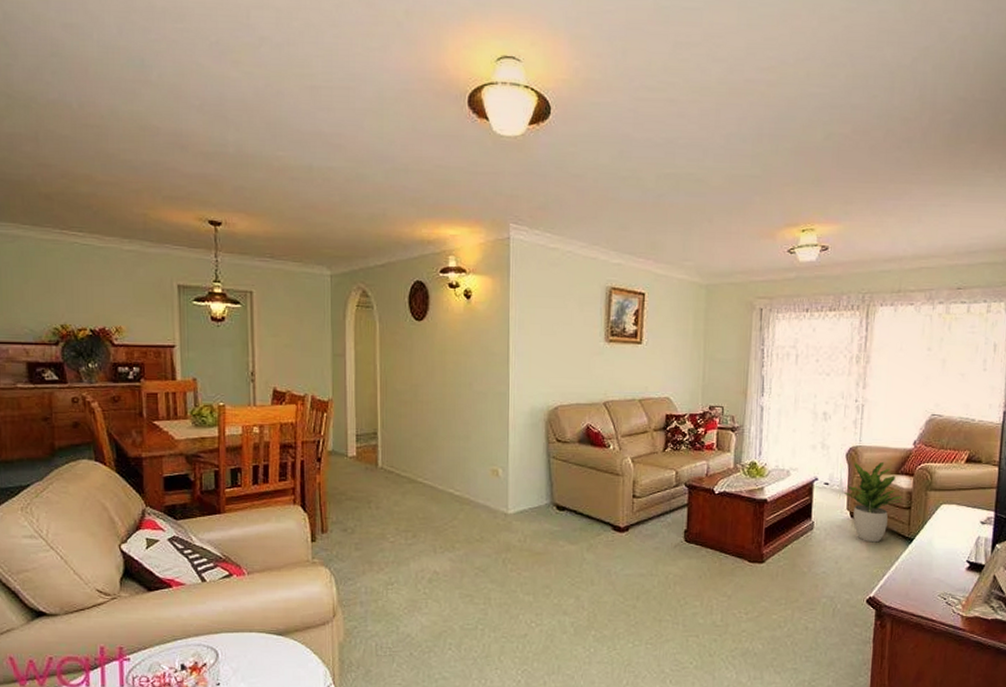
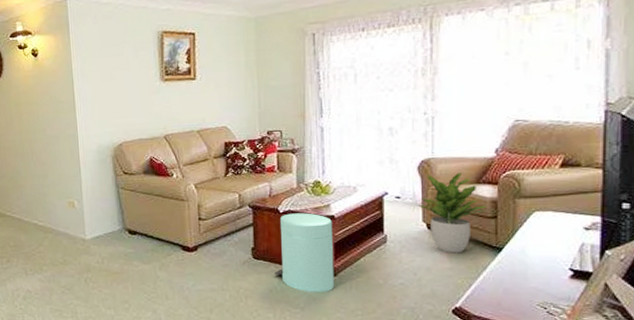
trash can: none [705,495,764,580] -> present [275,213,335,293]

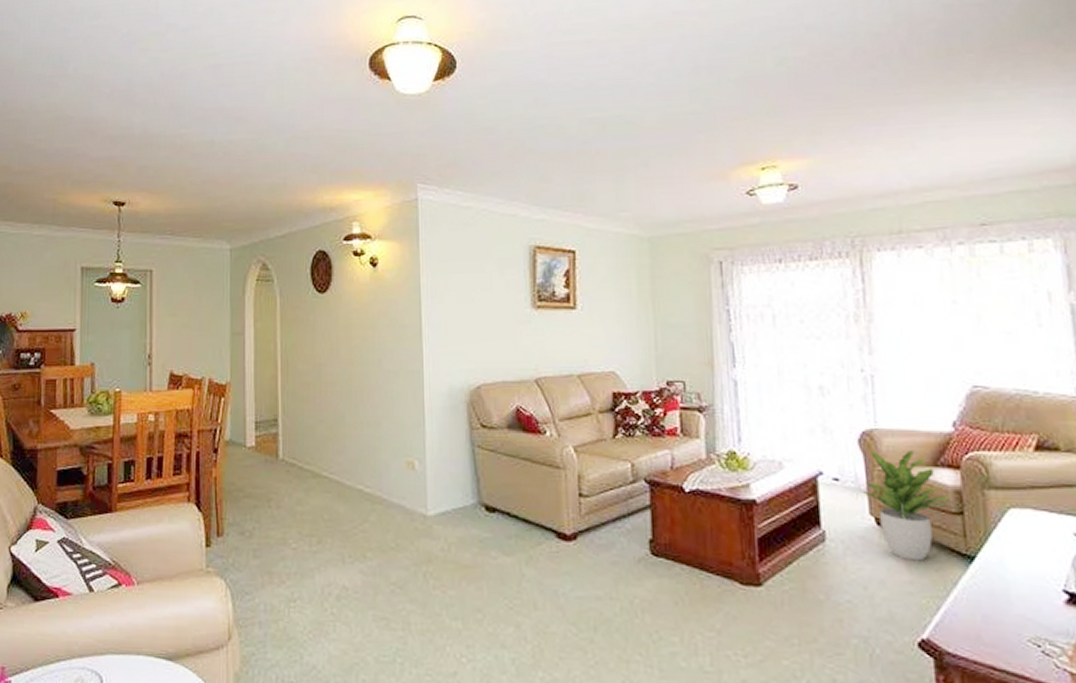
trash can: present [275,213,335,293] -> none [680,493,761,610]

